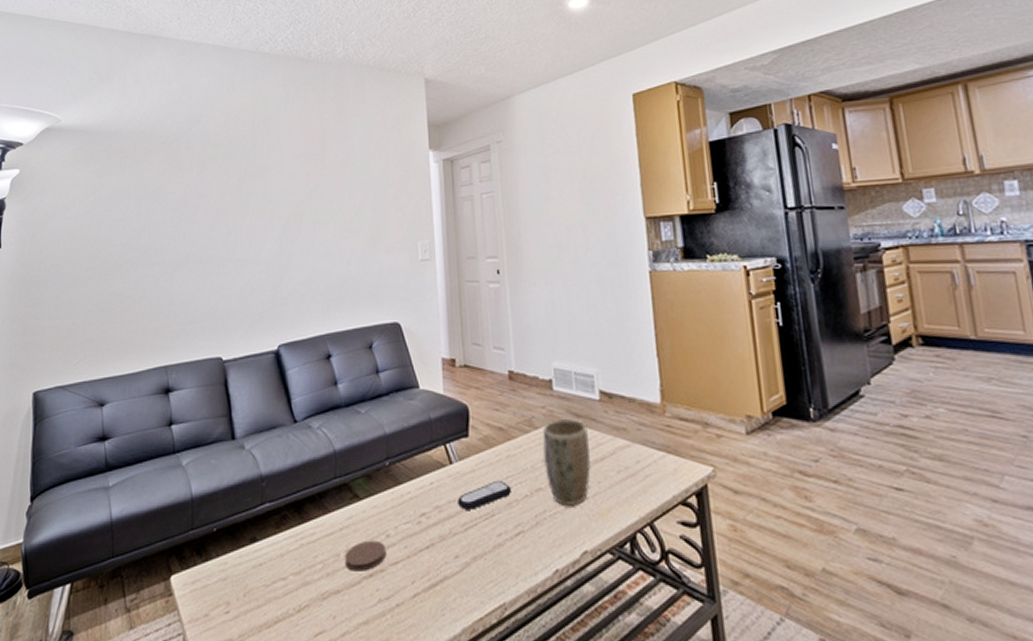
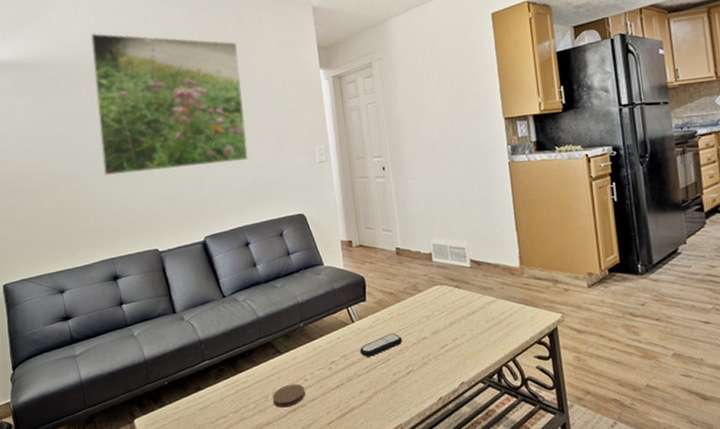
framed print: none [167,98,339,264] -> present [91,32,248,175]
plant pot: present [542,418,592,507] -> none [425,282,466,350]

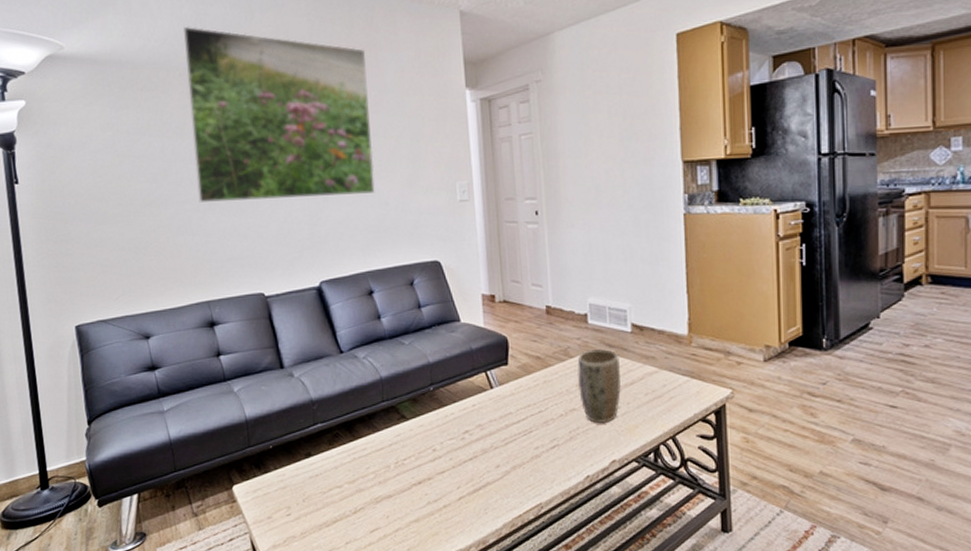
coaster: present [272,383,305,408] -> none [394,454,433,480]
remote control: present [360,333,402,357] -> none [498,402,547,428]
plant pot: none [425,282,466,350] -> present [577,348,622,424]

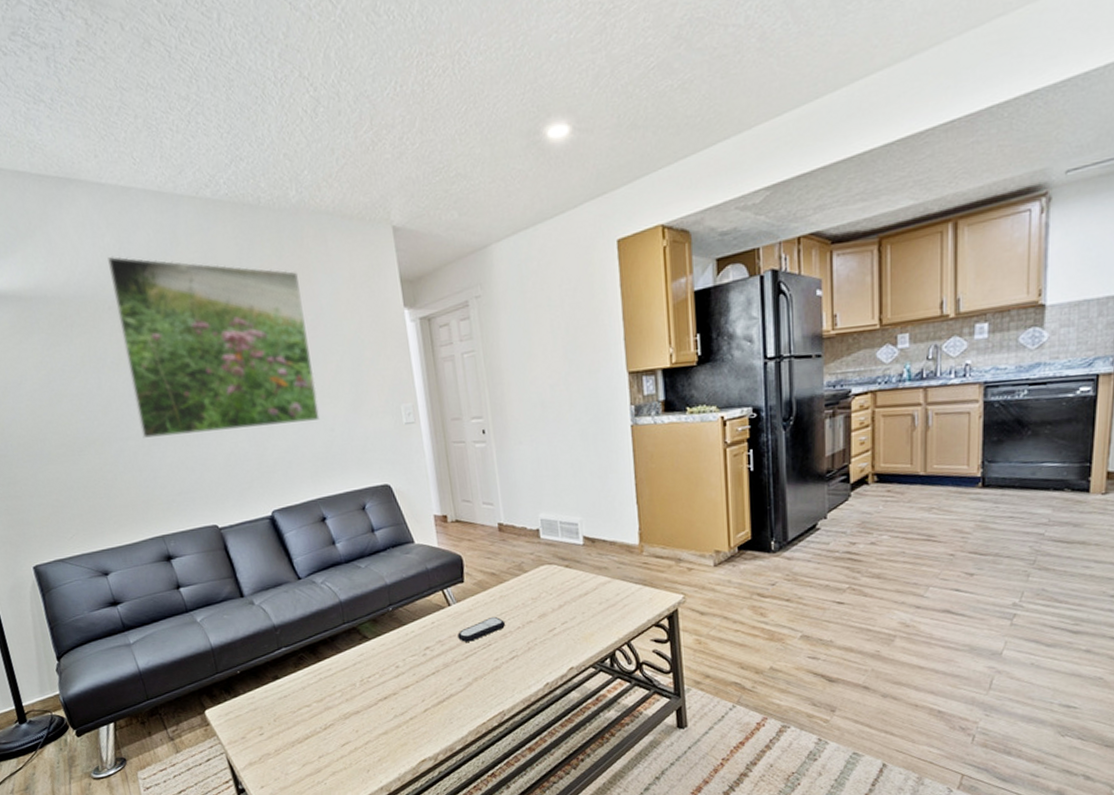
remote control: none [498,402,547,428] -> present [458,616,505,642]
plant pot: present [577,348,622,424] -> none [532,561,576,634]

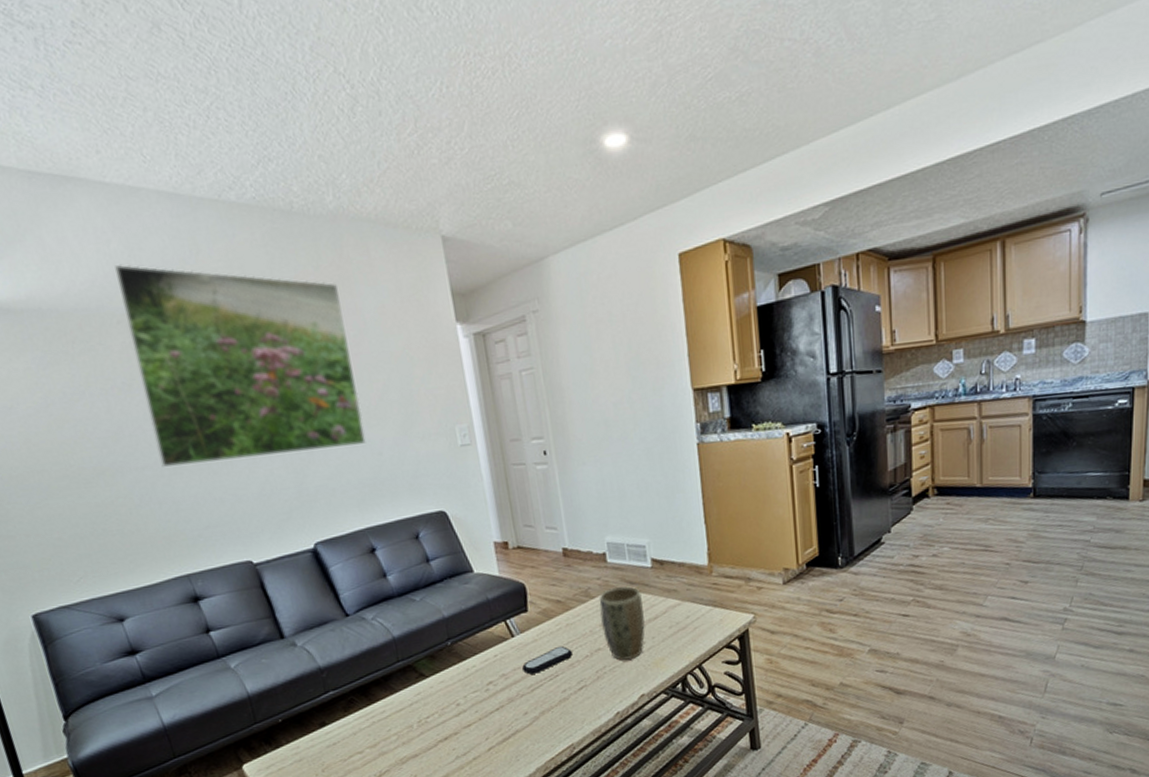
plant pot: none [532,561,576,634] -> present [599,585,646,661]

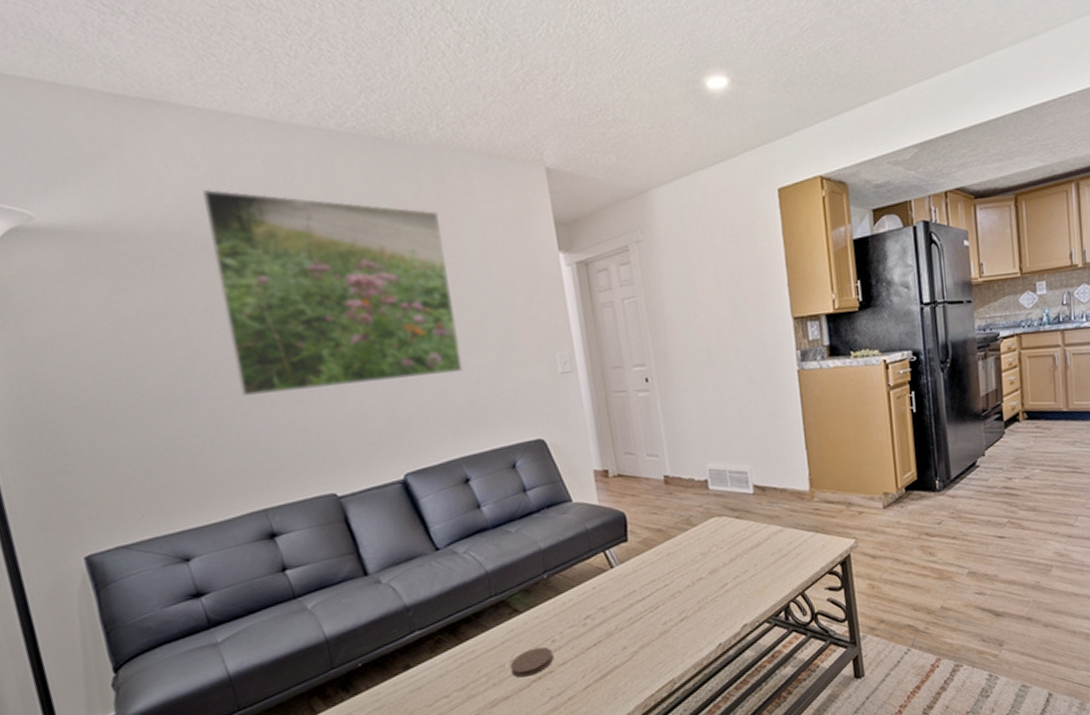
coaster: none [417,709,458,738] -> present [510,646,553,678]
remote control: present [522,646,572,675] -> none [621,576,673,607]
plant pot: present [599,585,646,661] -> none [701,512,748,590]

